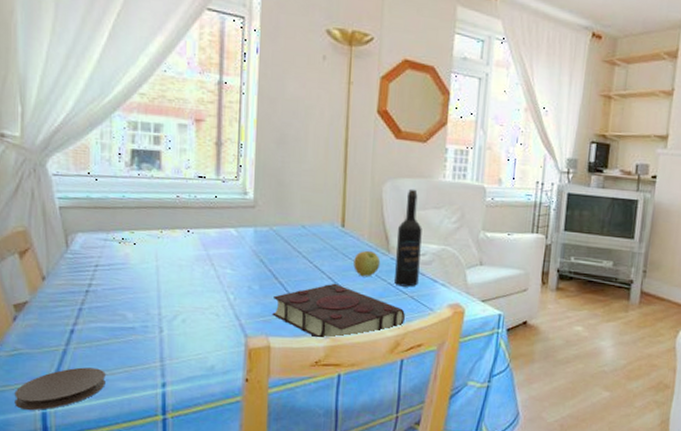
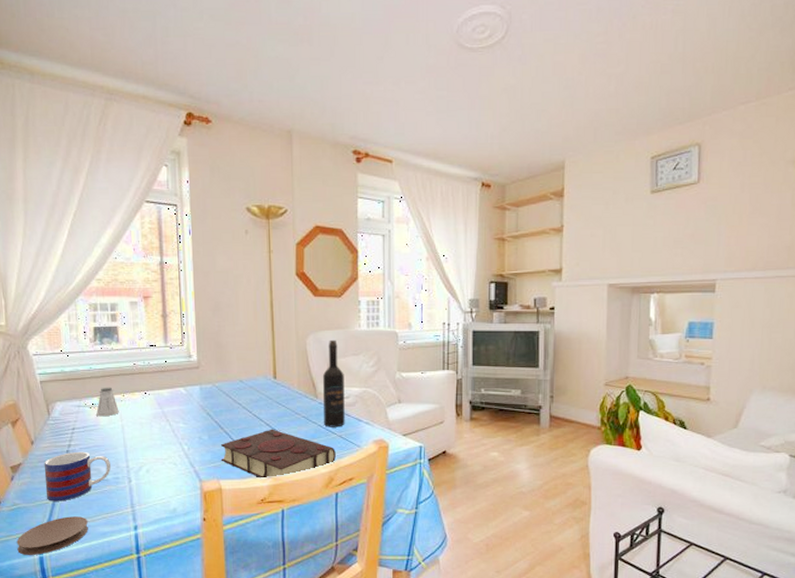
mug: none [56,292,139,350] -> present [43,451,111,501]
saltshaker: none [126,220,155,255] -> present [96,387,119,417]
apple: present [353,250,381,277] -> none [287,397,310,421]

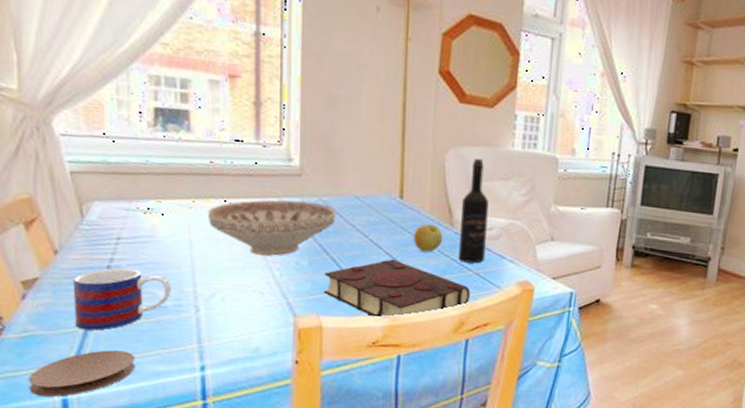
saltshaker: present [96,387,119,417] -> none [153,188,186,227]
decorative bowl: none [133,388,227,433] -> present [207,199,337,256]
apple: none [287,397,310,421] -> present [413,224,443,253]

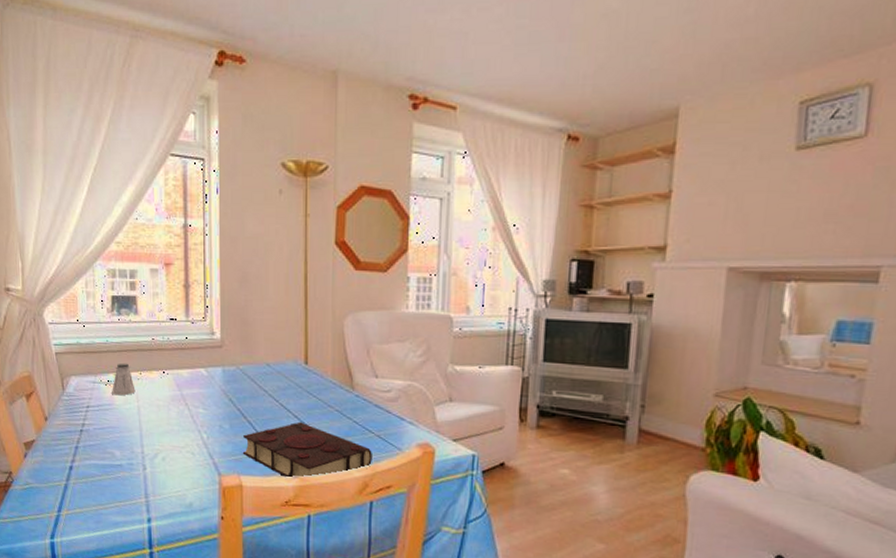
coaster: present [28,350,135,398] -> none [28,501,100,540]
mug: present [72,268,171,331] -> none [57,431,125,485]
saltshaker: none [153,188,186,227] -> present [112,363,136,396]
decorative bowl: present [207,199,337,256] -> none [151,369,251,420]
apple: present [413,224,443,253] -> none [318,387,345,416]
wine bottle: present [459,158,489,264] -> none [360,322,386,426]

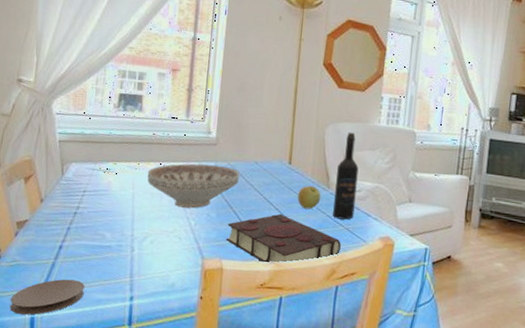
coaster: none [28,501,100,540] -> present [10,279,85,315]
saltshaker: present [112,363,136,396] -> none [109,153,132,183]
decorative bowl: none [151,369,251,420] -> present [147,163,240,209]
apple: none [318,387,345,416] -> present [297,185,321,210]
wine bottle: none [360,322,386,426] -> present [333,132,359,220]

